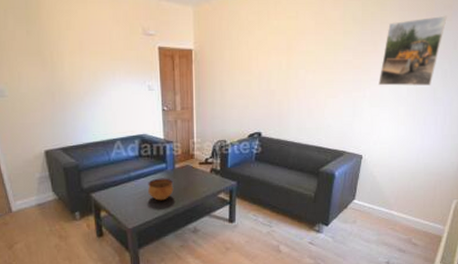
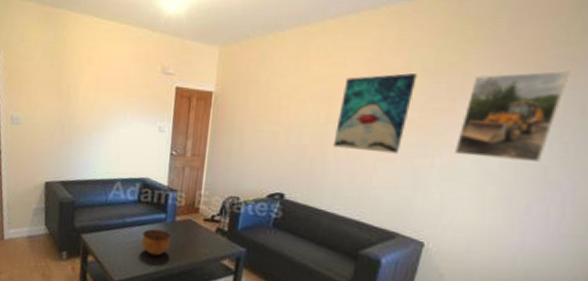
wall art: none [294,23,350,90] -> present [333,73,417,154]

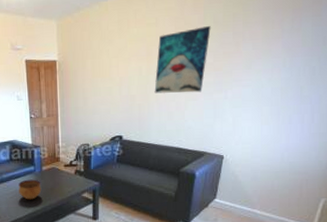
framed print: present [455,70,570,162] -> none [241,11,316,87]

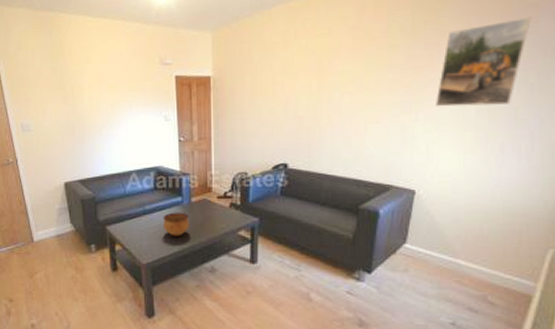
wall art: present [154,26,211,94] -> none [327,36,396,115]
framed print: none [241,11,316,87] -> present [436,16,531,107]

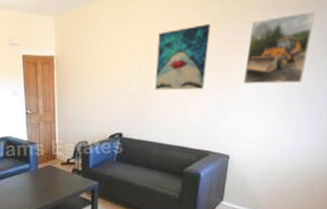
bowl: present [163,212,190,236] -> none [12,178,37,200]
wall art: none [327,36,396,115] -> present [154,24,211,90]

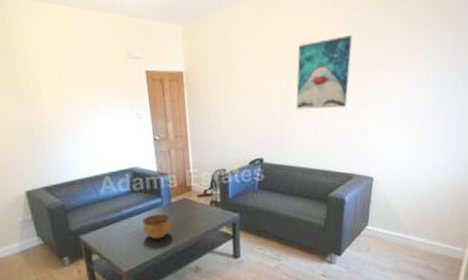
bowl: none [12,178,37,200] -> present [142,214,171,240]
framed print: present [243,11,316,84] -> none [386,22,455,101]

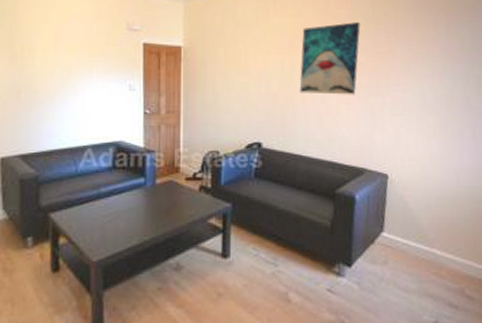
bowl: present [142,214,171,240] -> none [121,196,153,226]

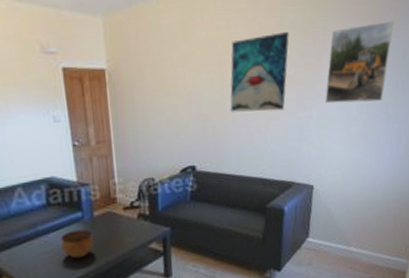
bowl: none [121,196,153,226] -> present [61,229,94,259]
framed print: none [399,16,471,92] -> present [325,20,394,104]

